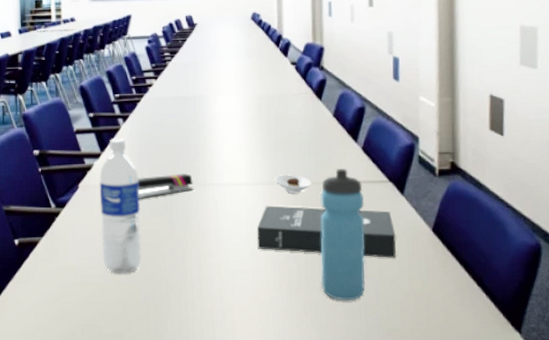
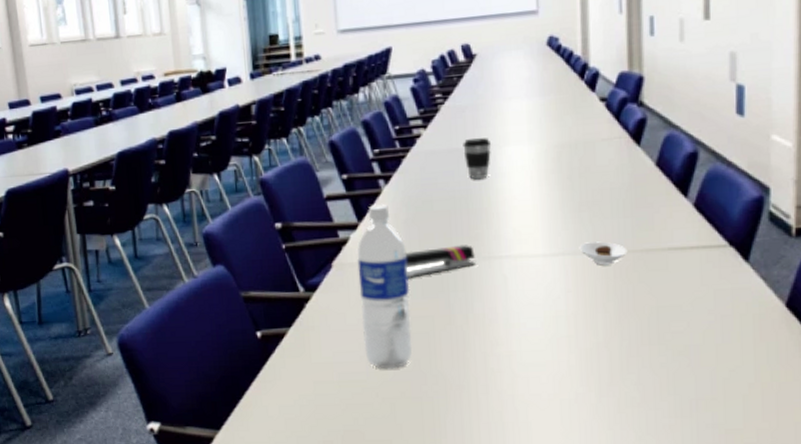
coffee cup: none [185,89,208,121] -> present [463,138,492,179]
booklet: present [256,206,396,258] -> none [556,281,738,342]
water bottle: present [320,169,366,301] -> none [639,231,698,396]

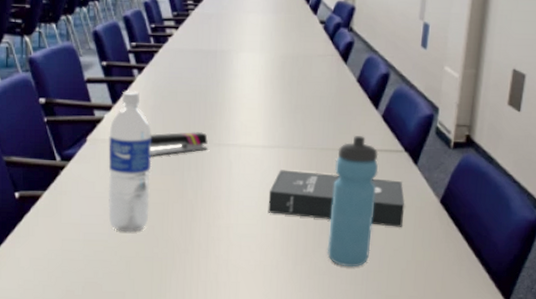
coffee cup: present [463,138,492,179] -> none [206,43,230,77]
booklet: none [556,281,738,342] -> present [268,170,405,227]
saucer: present [579,241,628,266] -> none [291,139,328,159]
water bottle: none [639,231,698,396] -> present [327,136,379,267]

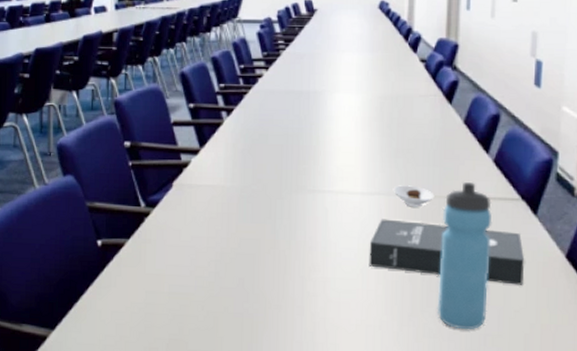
water bottle: present [108,90,152,233] -> none [194,133,241,285]
stapler: present [150,132,208,157] -> none [239,177,301,203]
saucer: none [291,139,328,159] -> present [393,185,435,207]

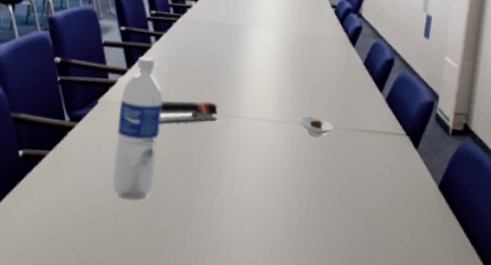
water bottle: none [194,133,241,285] -> present [112,56,163,199]
stapler: none [239,177,301,203] -> present [159,101,218,124]
booklet: present [369,219,525,285] -> none [272,145,405,211]
water bottle: present [437,182,492,330] -> none [328,117,381,249]

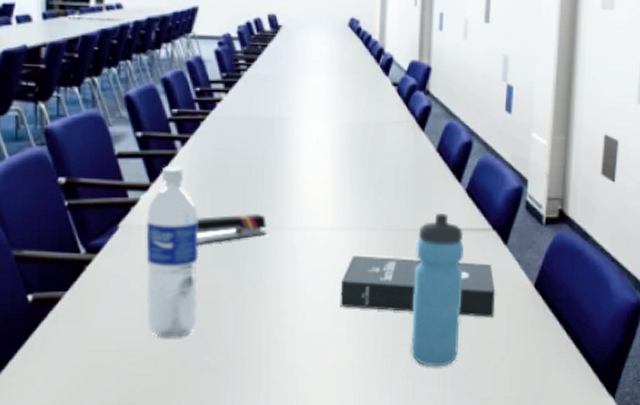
booklet: none [272,145,405,211] -> present [340,255,496,317]
saucer: present [298,115,334,137] -> none [364,219,407,242]
water bottle: none [328,117,381,249] -> present [410,213,465,367]

